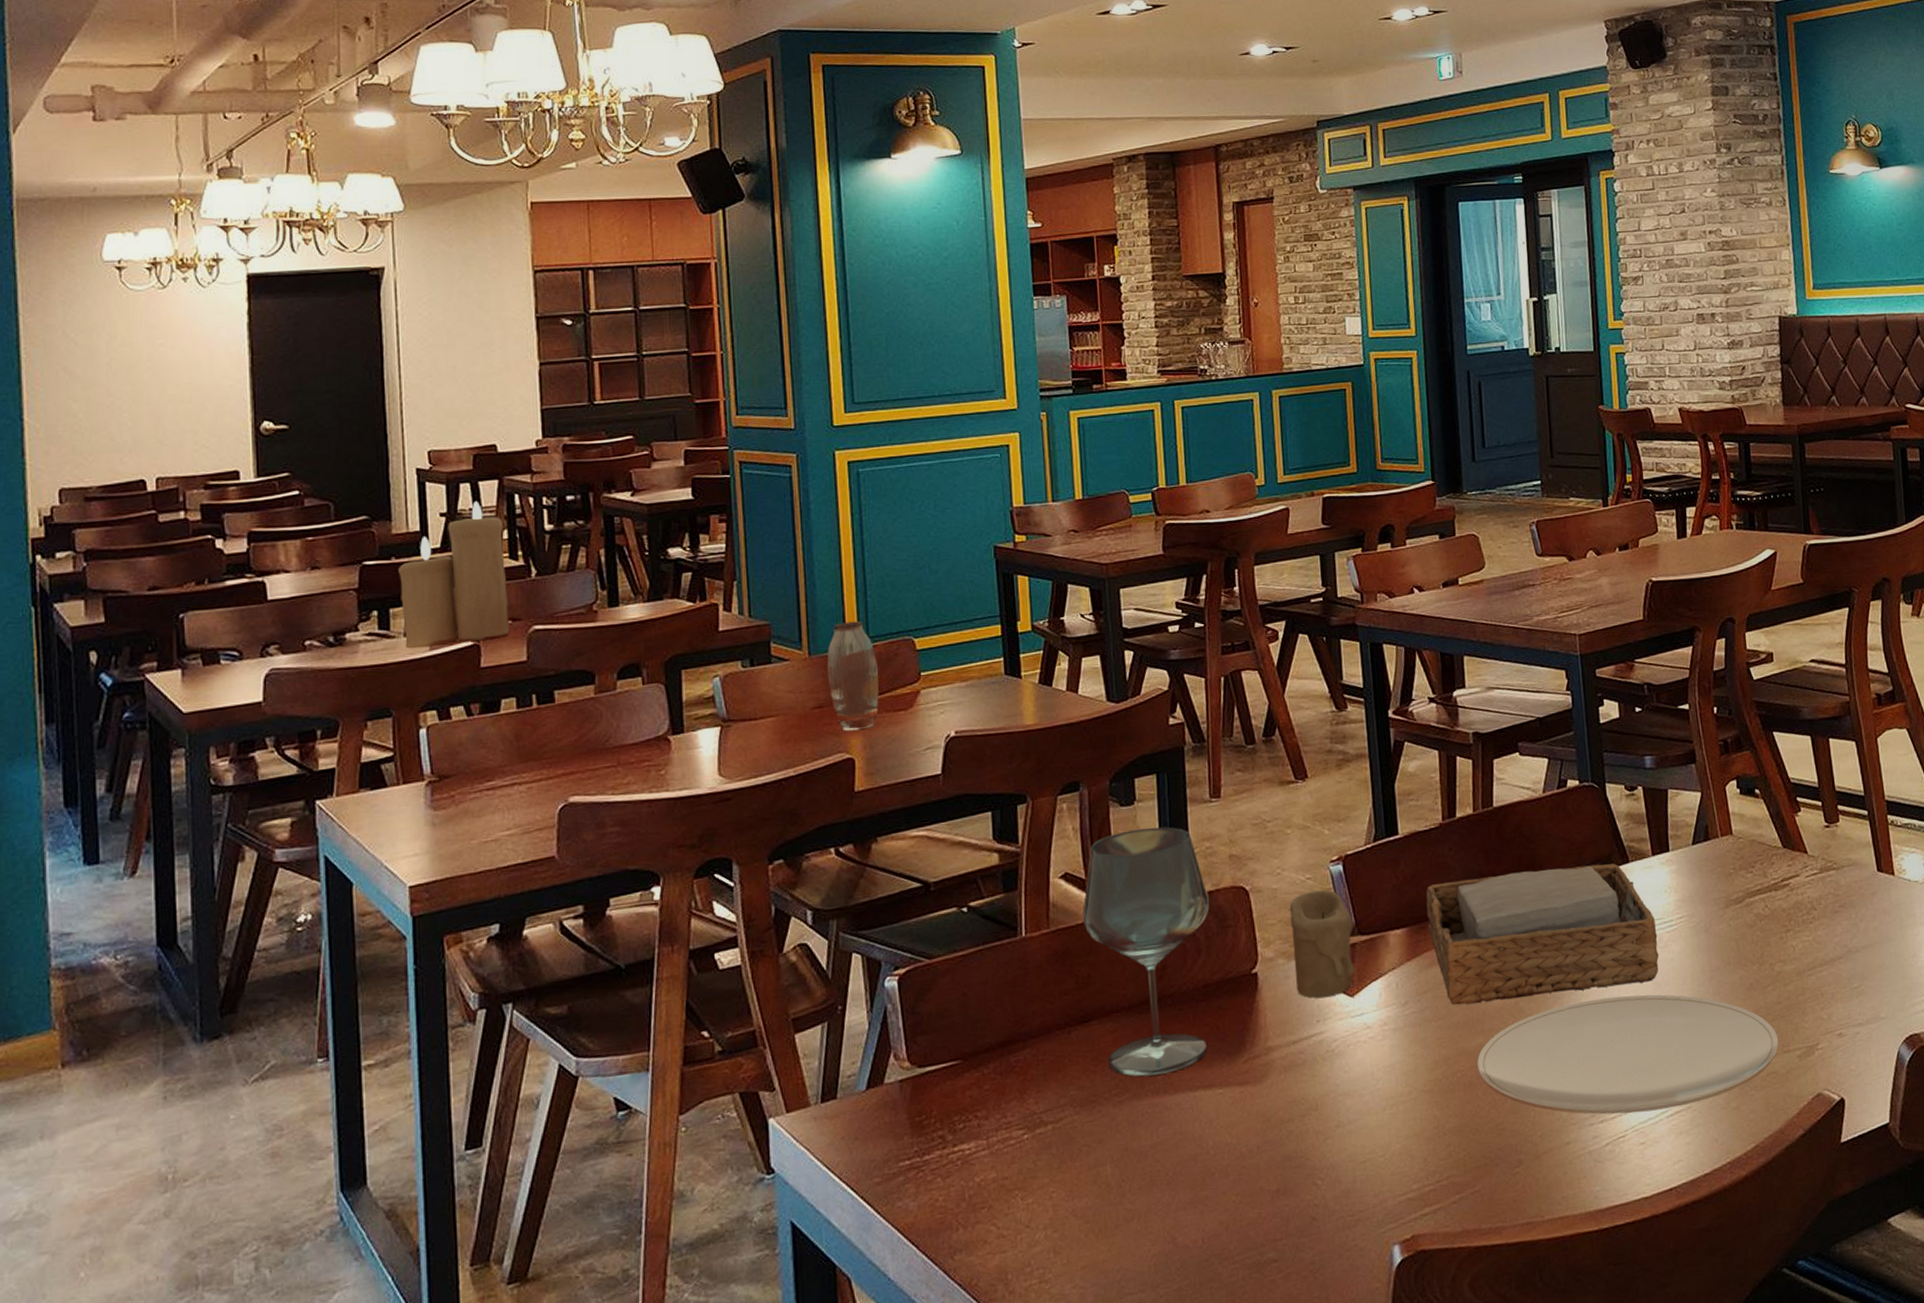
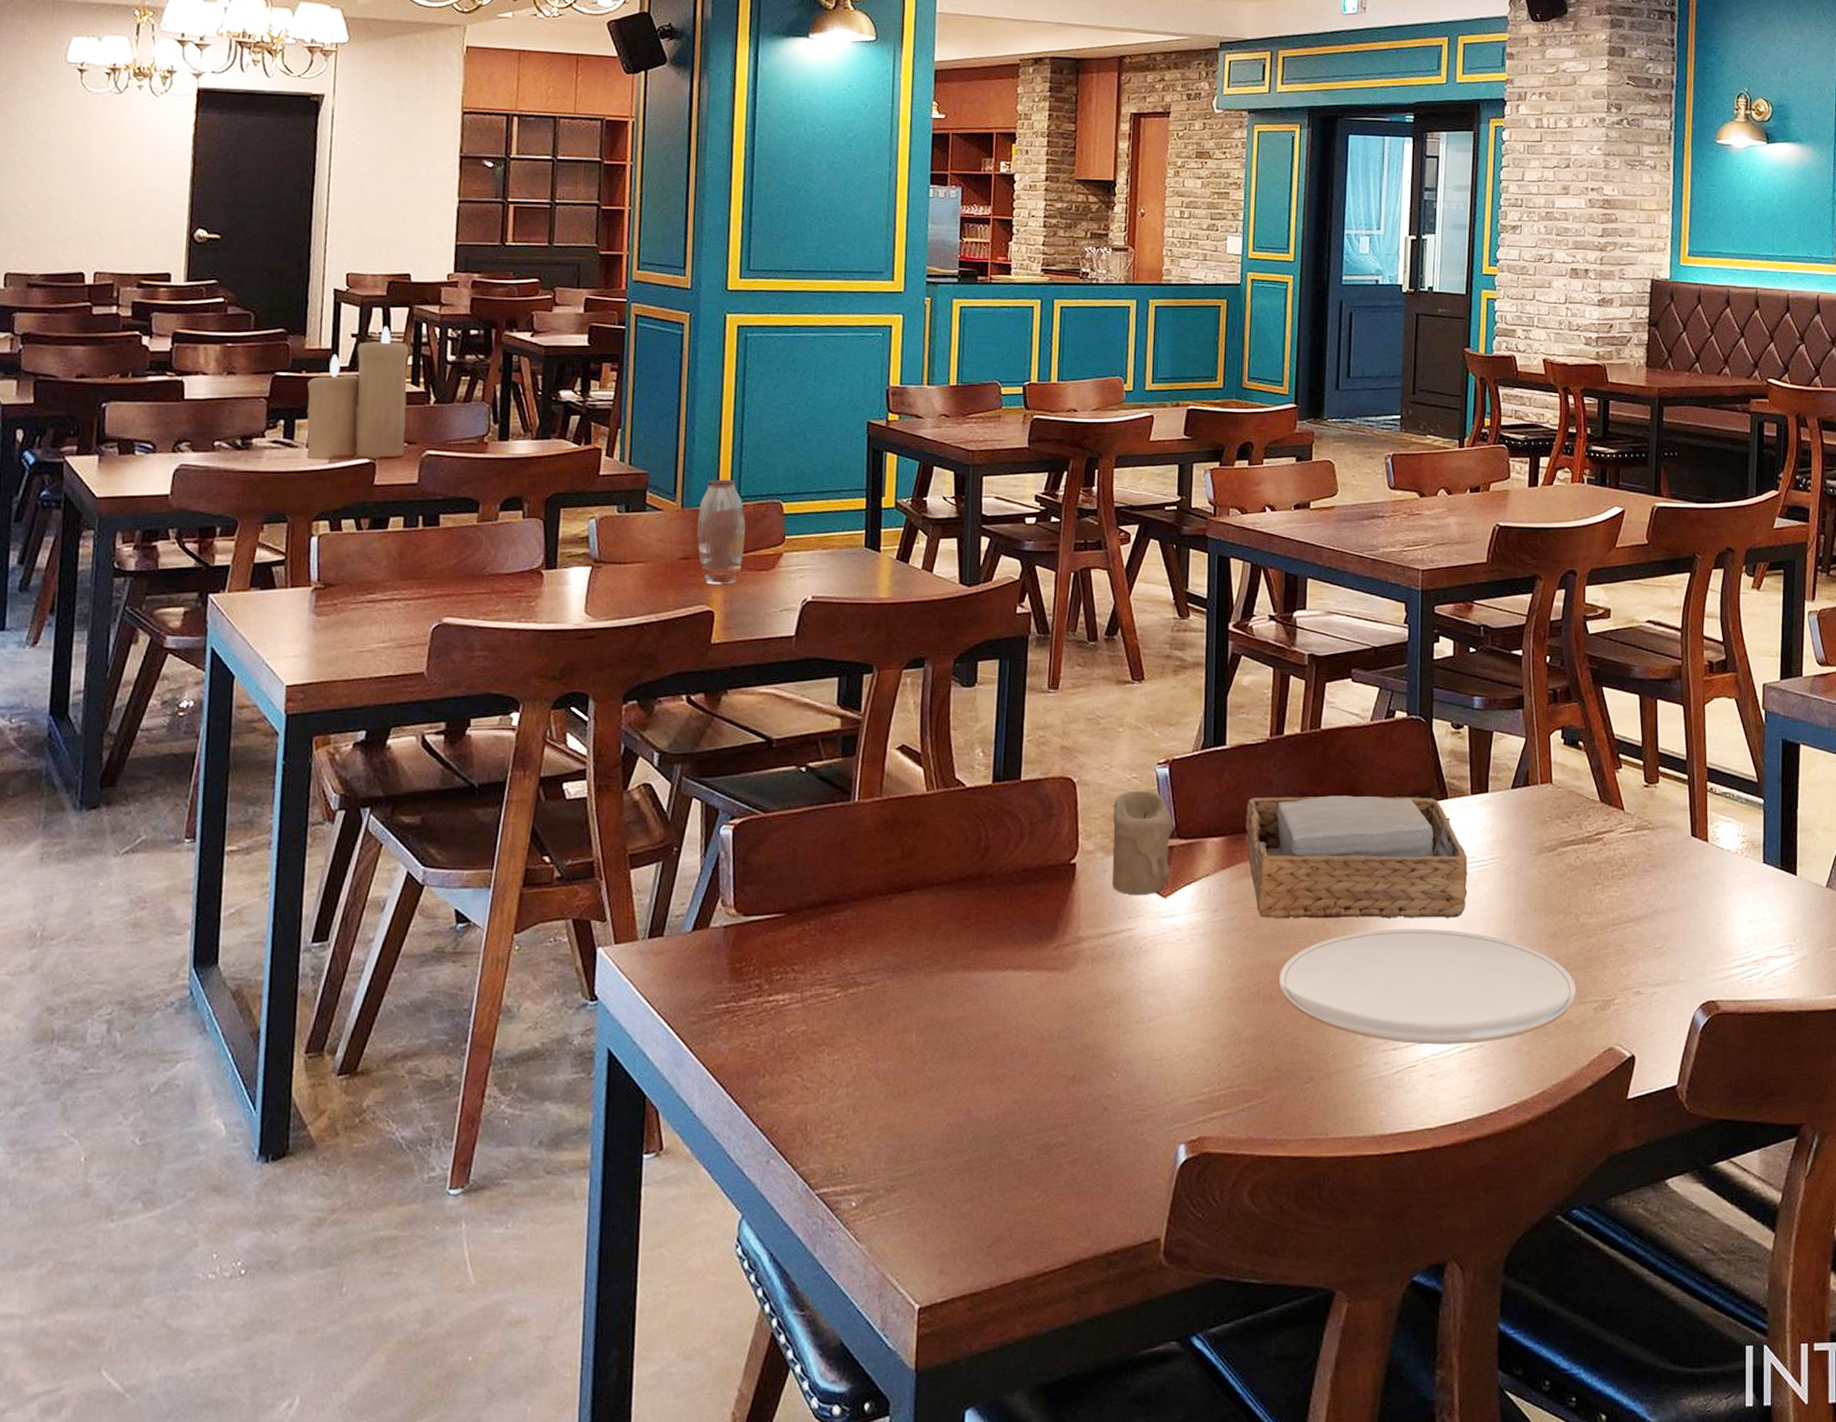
wine glass: present [1082,827,1209,1077] -> none [914,711,1037,951]

